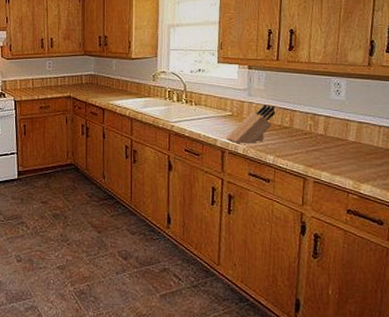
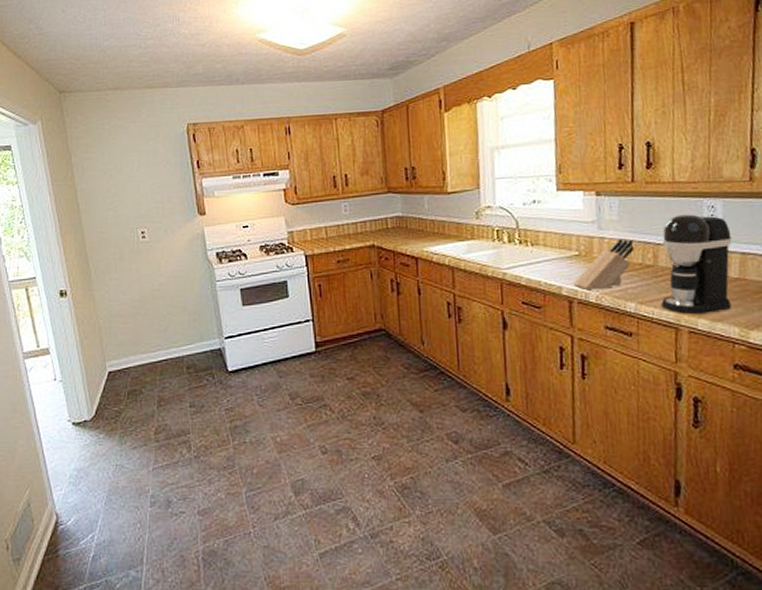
coffee maker: none [294,88,352,168] -> present [661,214,732,314]

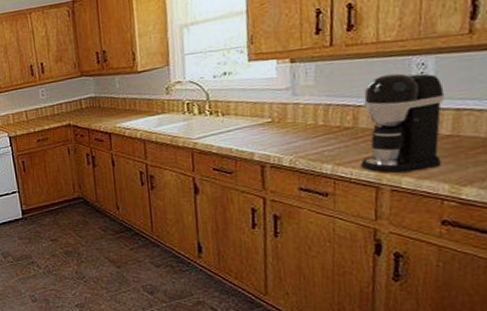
knife block: present [574,238,635,290] -> none [266,103,332,154]

